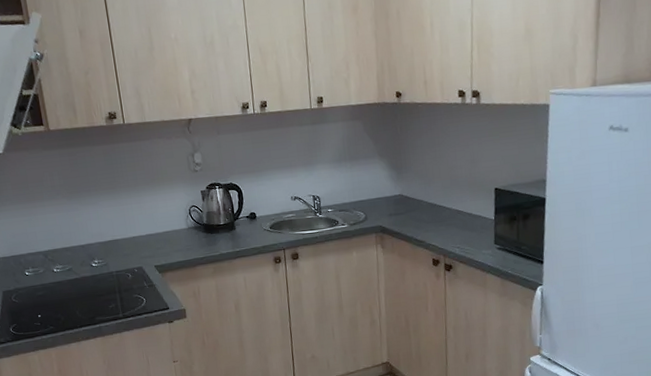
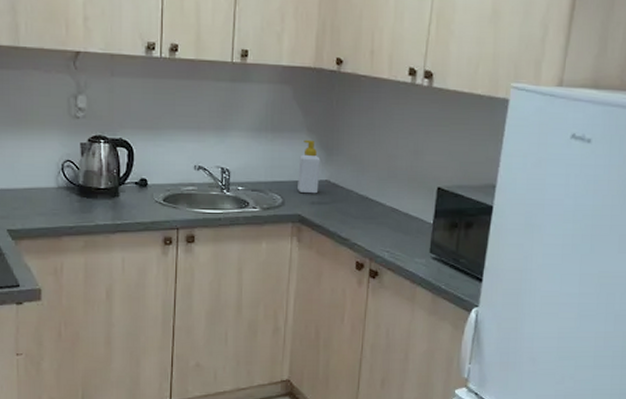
soap bottle: none [375,163,394,208] -> present [298,139,320,194]

